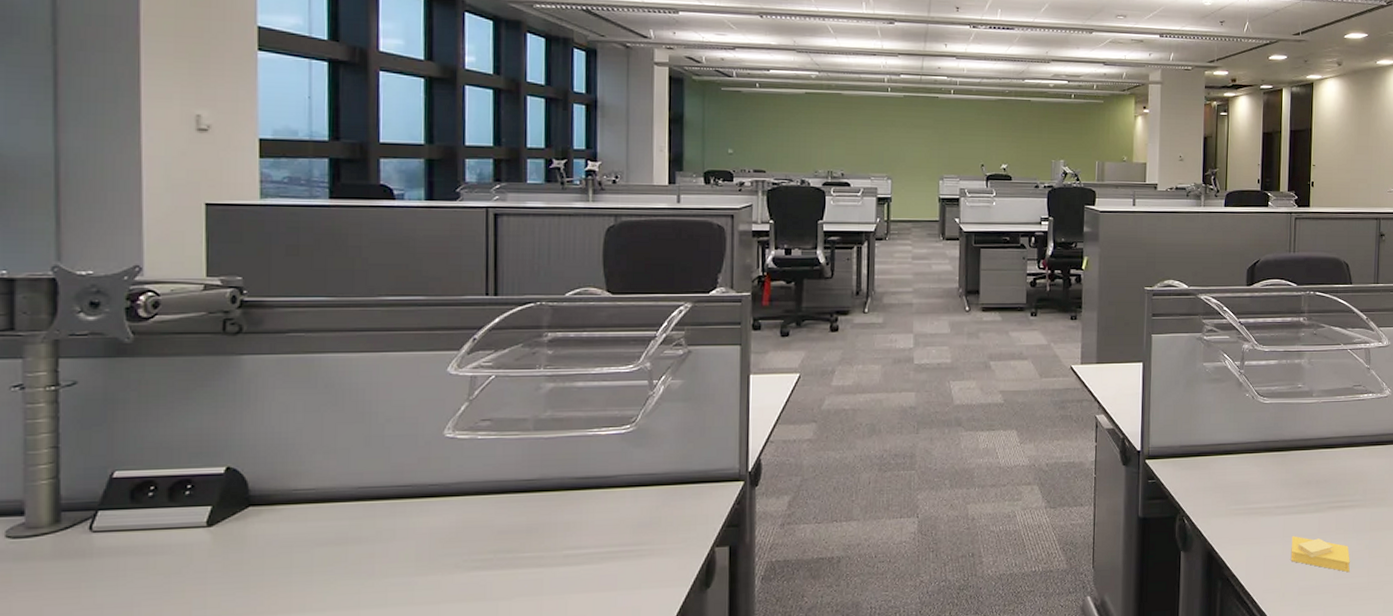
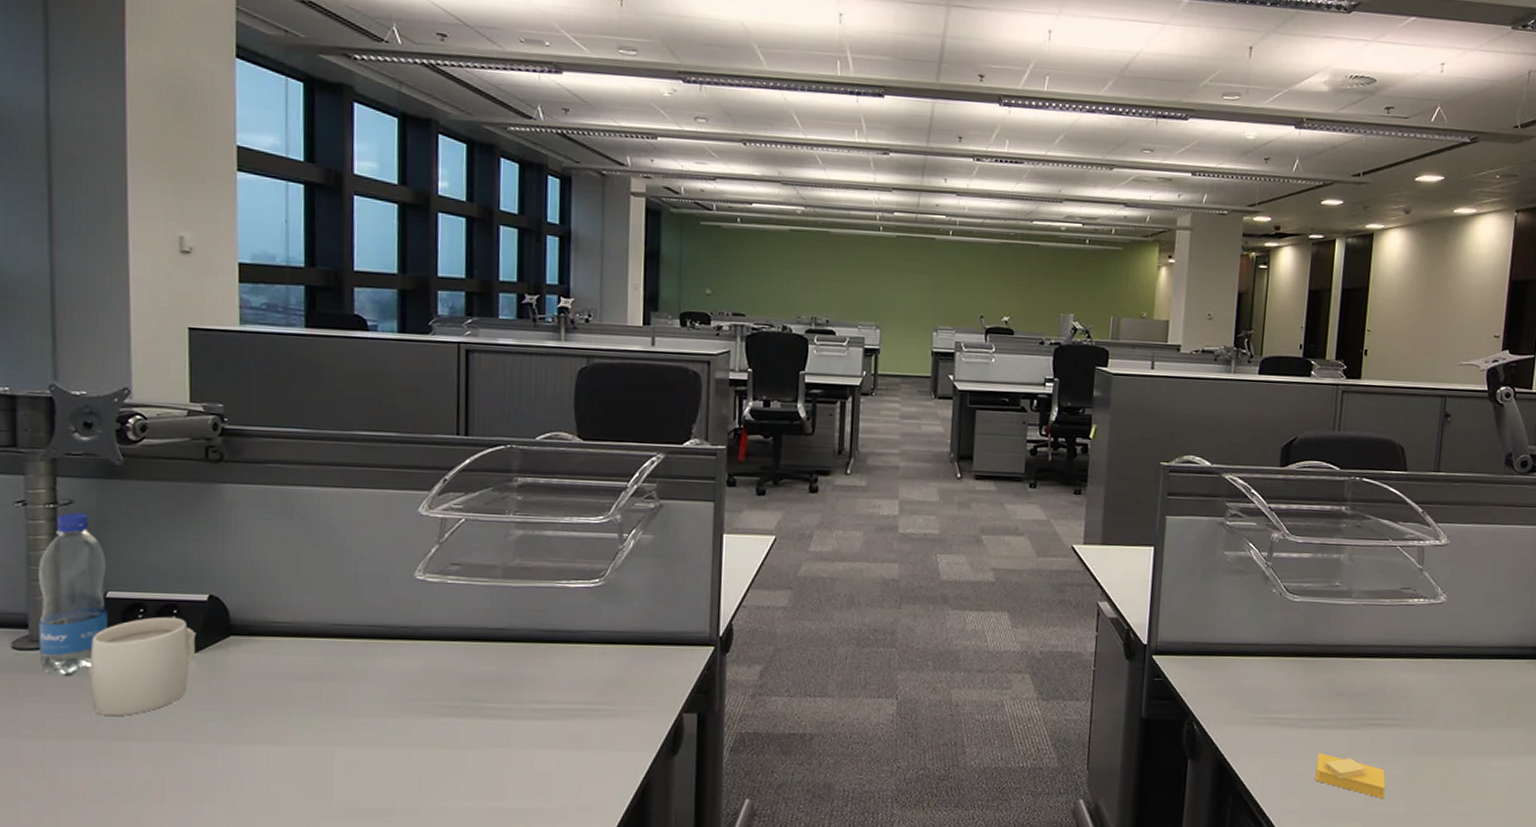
bottle: none [36,392,115,562] -> present [39,512,108,677]
mug: none [93,492,212,599] -> present [89,616,196,716]

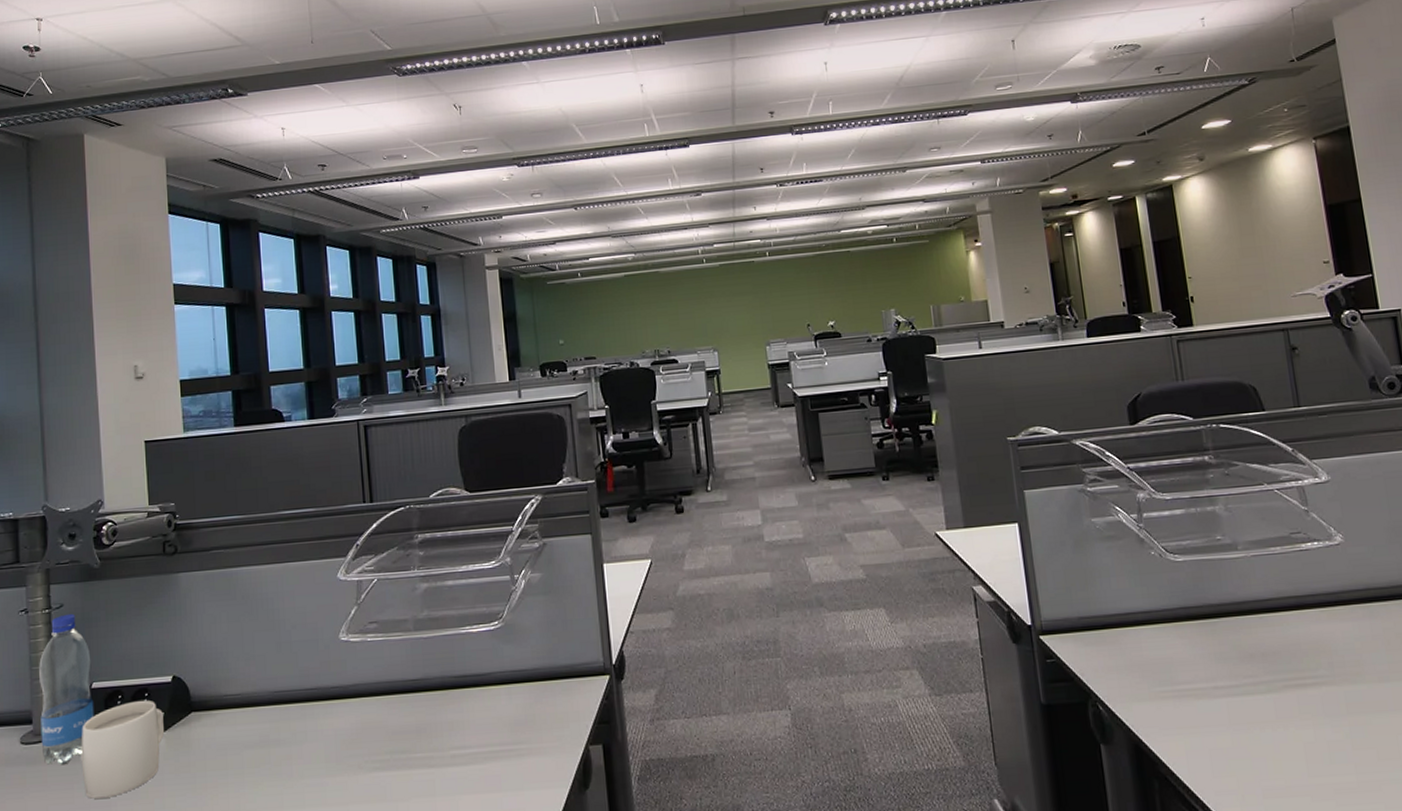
sticky notes: present [1315,753,1386,799] -> none [1241,723,1329,769]

